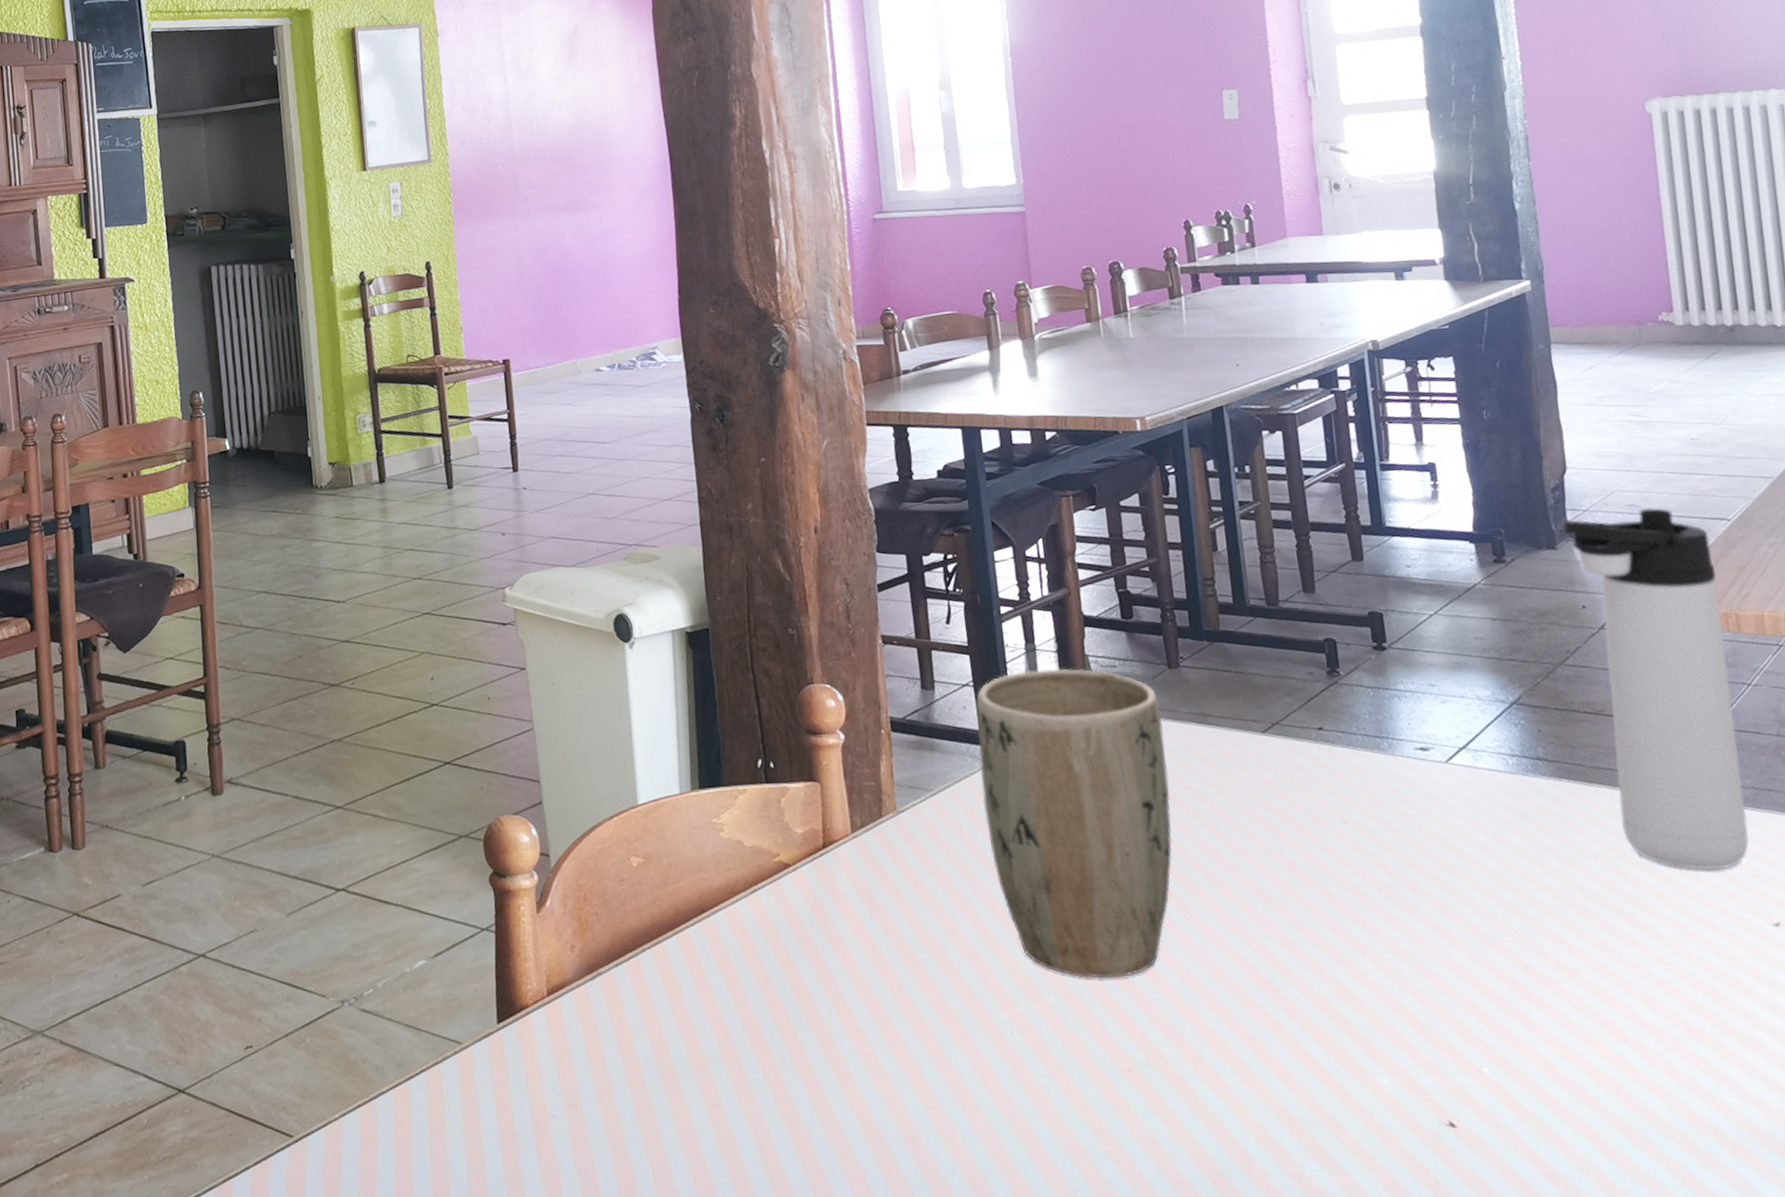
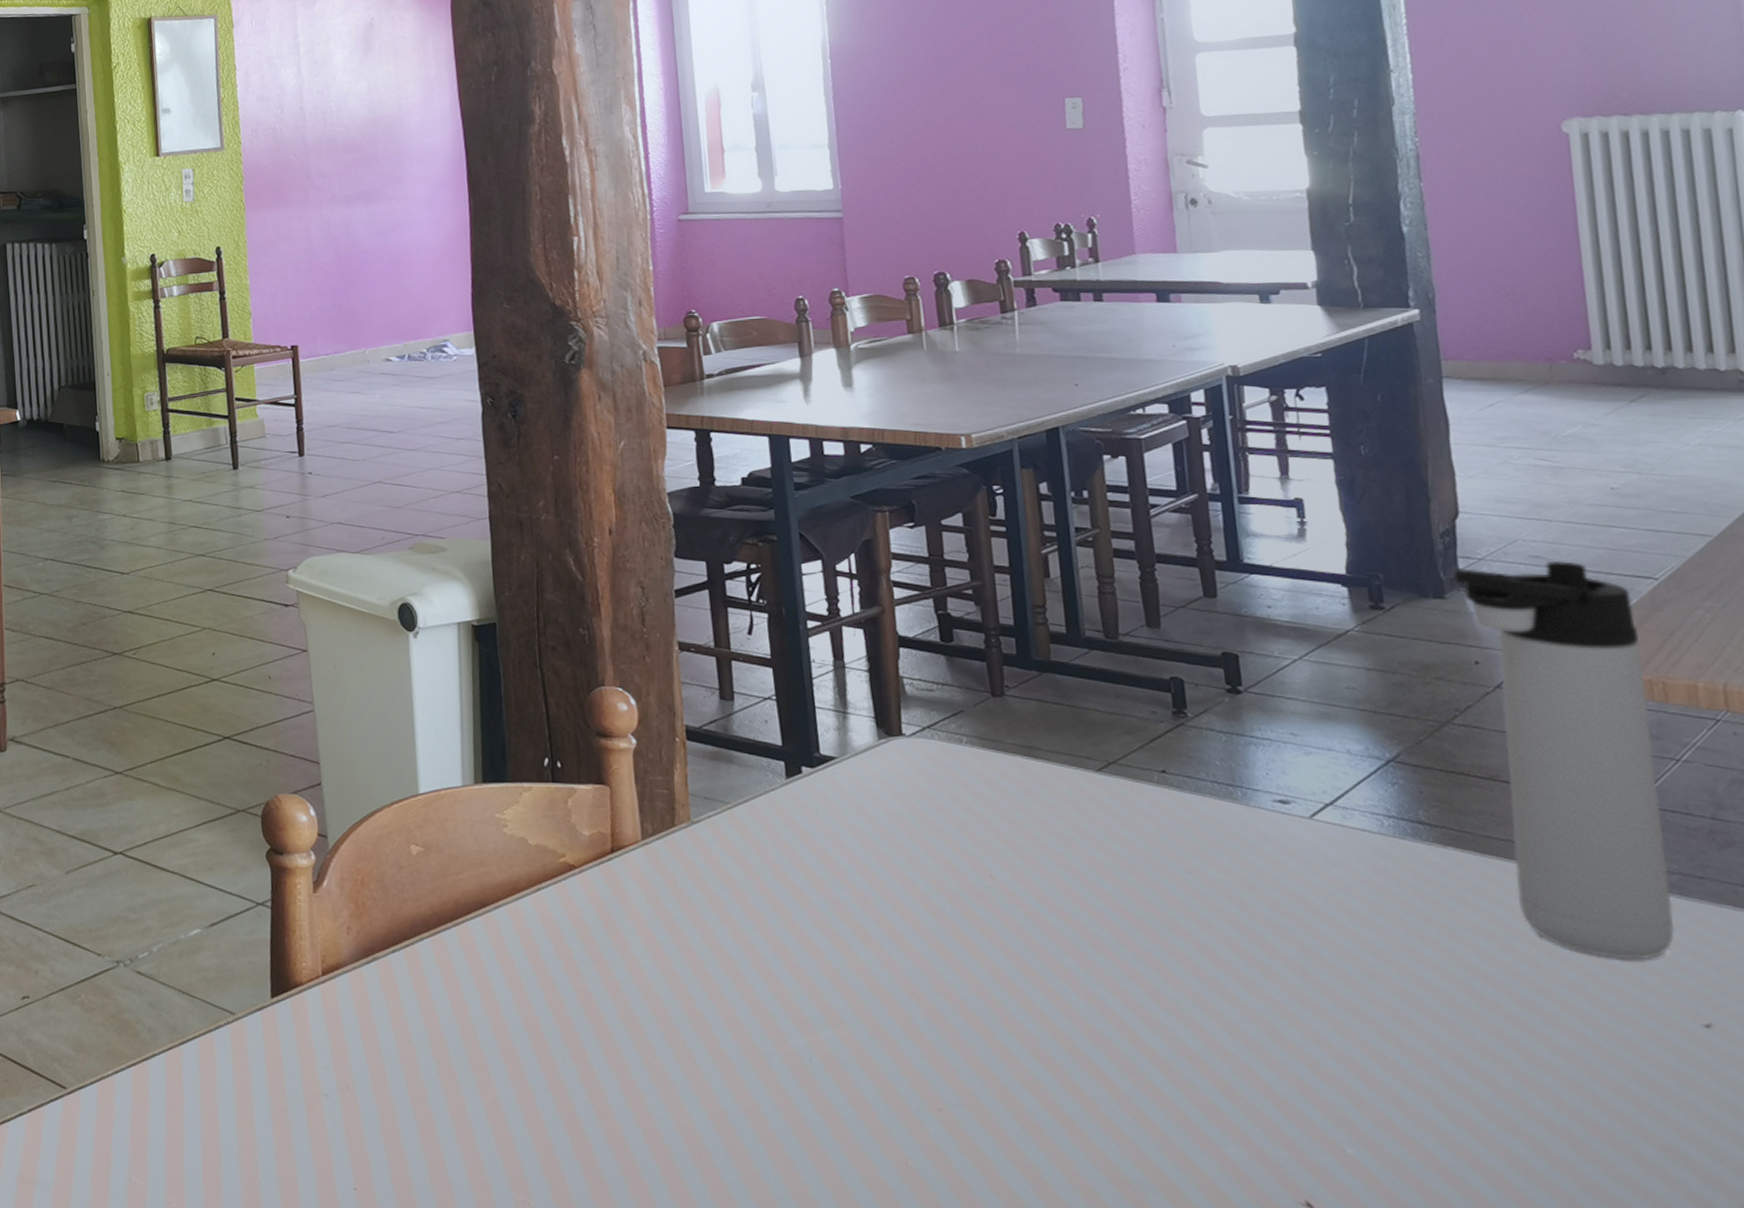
plant pot: present [976,668,1173,978] -> none [778,688,993,1013]

